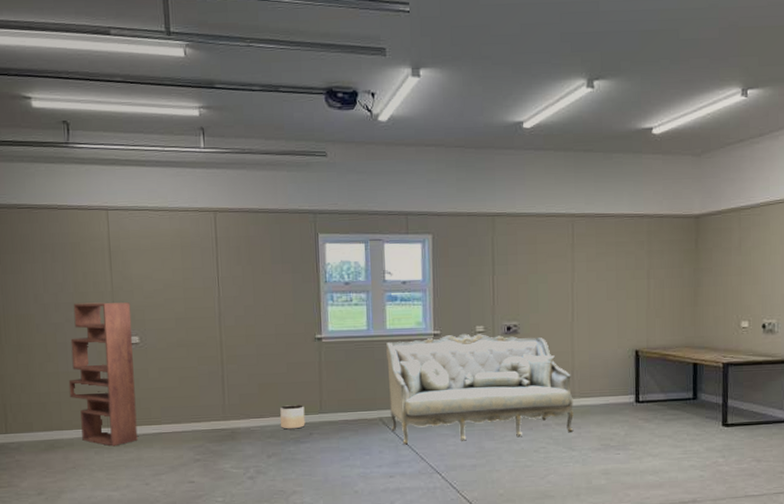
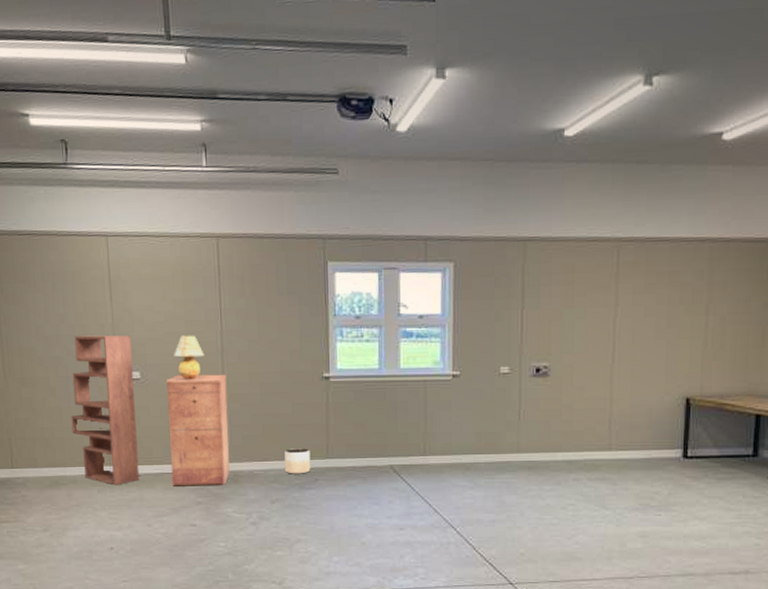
filing cabinet: none [164,337,227,445] -> present [165,374,230,486]
table lamp: none [172,301,202,343] -> present [174,335,204,380]
sofa: present [386,333,574,445] -> none [399,375,609,496]

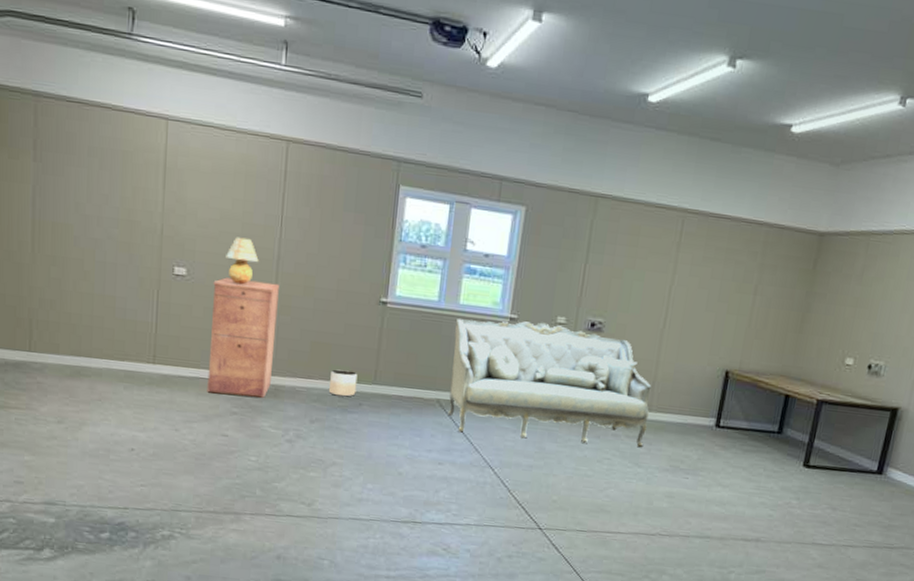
shelving unit: present [71,335,140,485] -> none [103,220,181,384]
sofa: none [399,375,609,496] -> present [448,319,652,448]

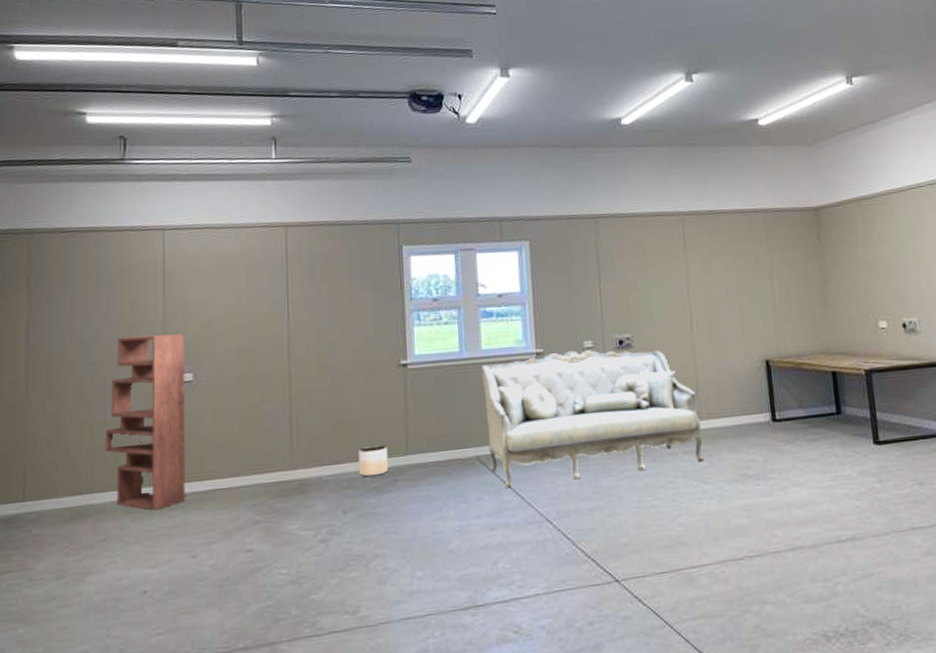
shelving unit: none [103,220,181,384] -> present [105,333,186,511]
filing cabinet: present [207,277,279,398] -> none [222,369,295,505]
table lamp: present [226,237,259,285] -> none [233,328,268,378]

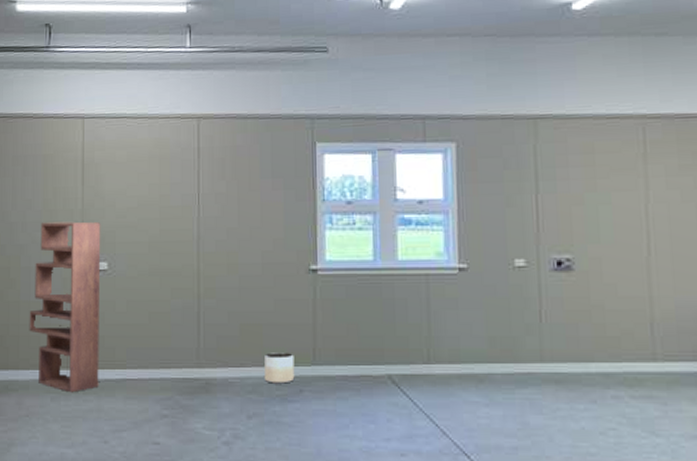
sofa: present [482,350,703,488] -> none [397,268,656,413]

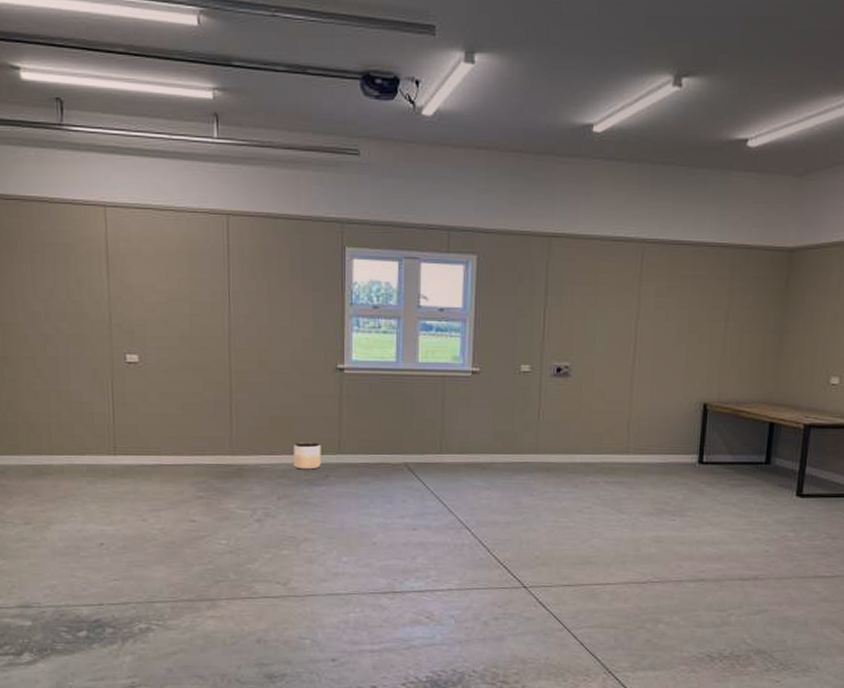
shelving unit: present [29,221,101,393] -> none [59,313,135,477]

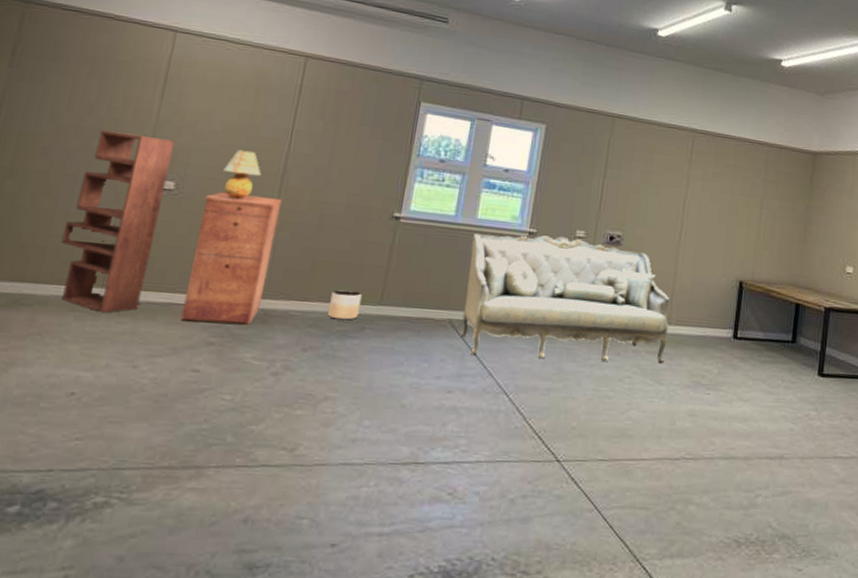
shelving unit: none [59,313,135,477] -> present [61,130,175,313]
filing cabinet: none [166,360,234,480] -> present [180,192,282,325]
table lamp: none [176,318,210,366] -> present [223,149,261,200]
sofa: none [417,372,627,495] -> present [460,234,670,364]

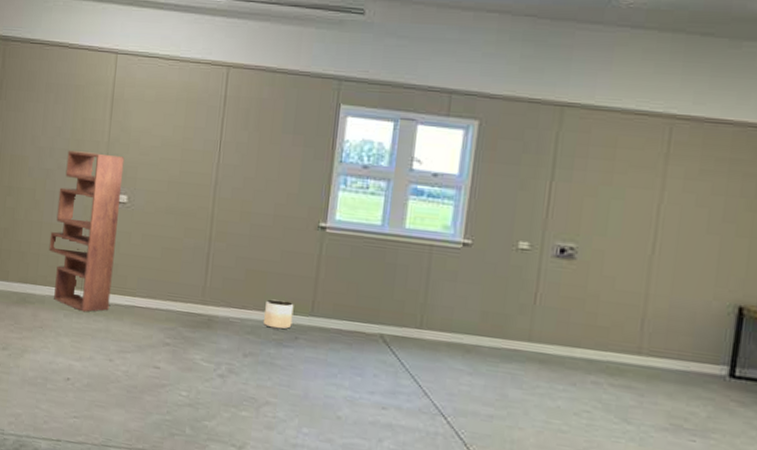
filing cabinet: present [180,192,282,325] -> none [141,204,216,329]
table lamp: present [223,149,261,200] -> none [165,163,197,211]
sofa: present [460,234,670,364] -> none [392,245,640,400]

